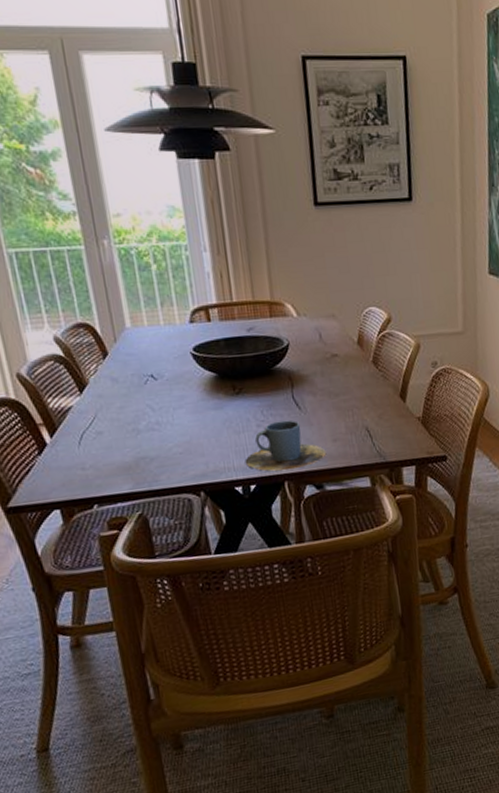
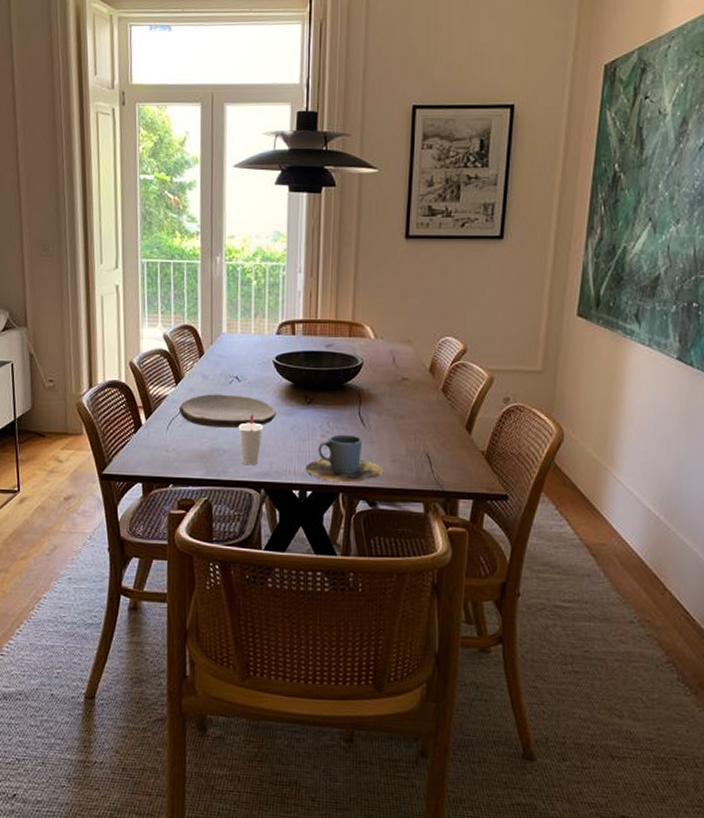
plate: none [90,395,205,436] -> present [180,394,277,428]
cup: none [164,414,193,470] -> present [239,414,263,466]

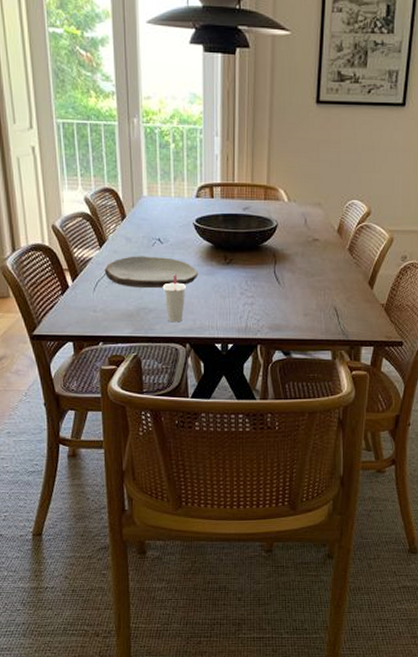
cup: present [305,434,384,483] -> none [226,292,297,335]

